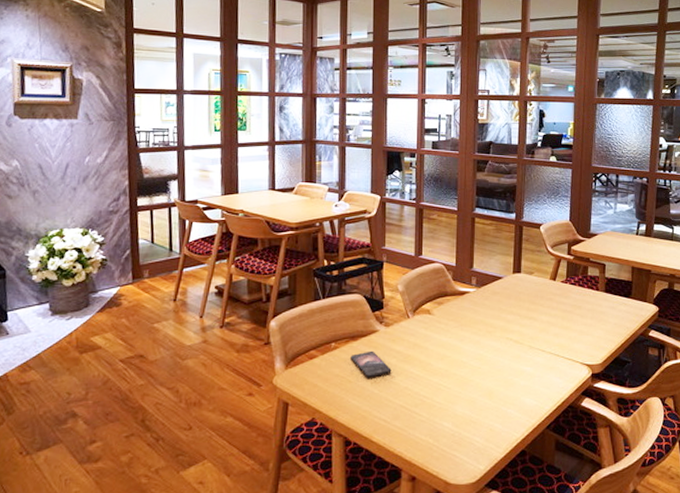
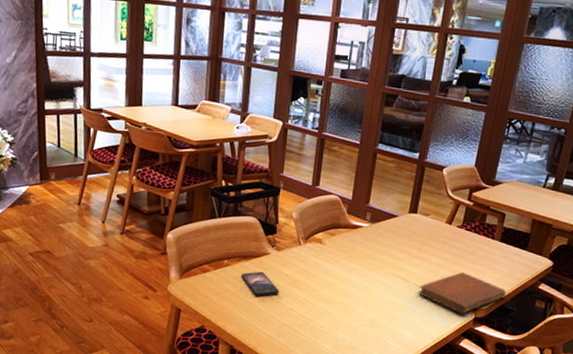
notebook: none [532,327,619,371] -> present [418,271,507,314]

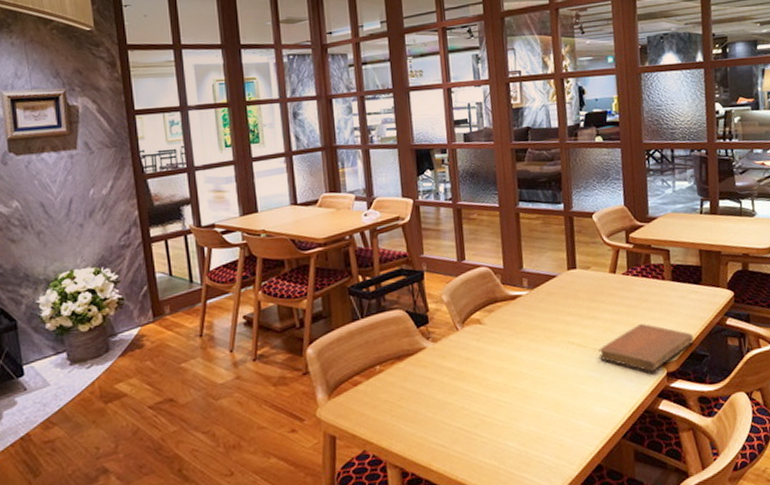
smartphone: present [241,271,279,296] -> none [398,370,445,401]

